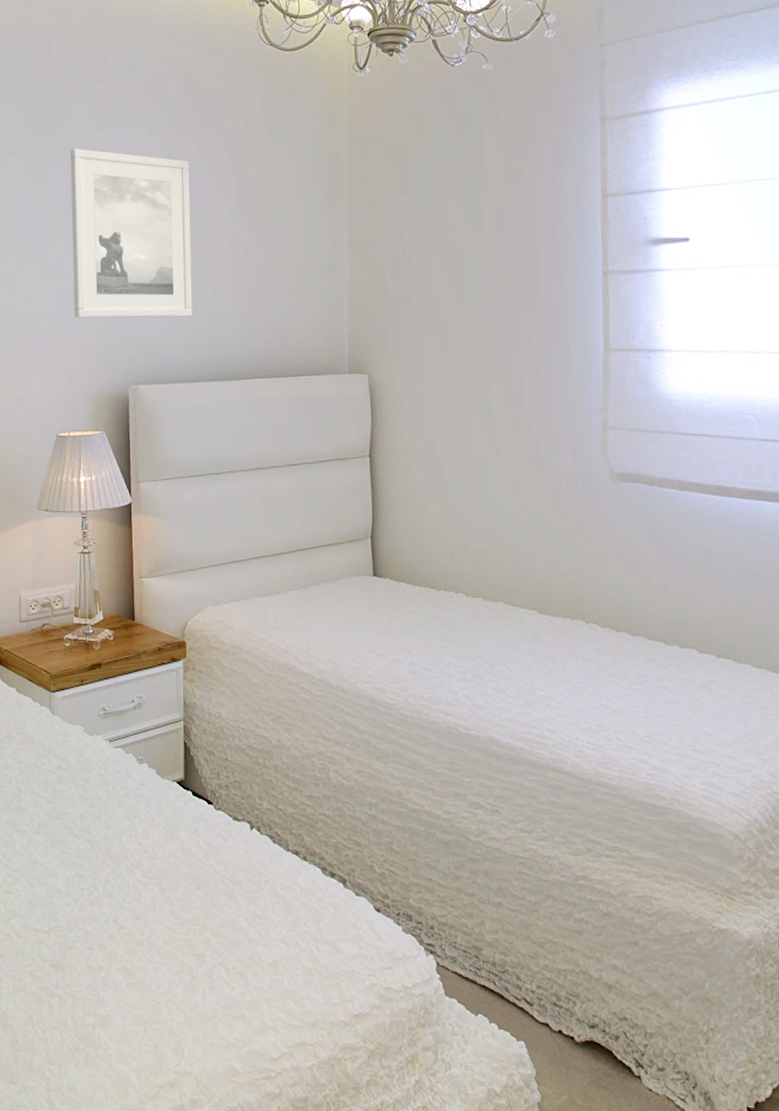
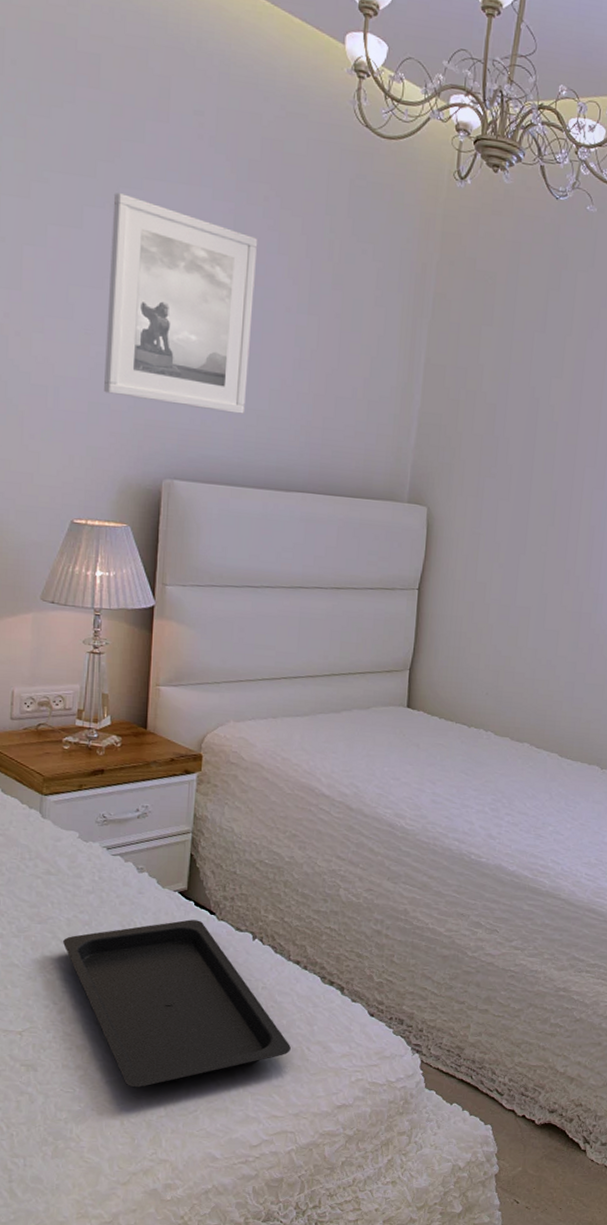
serving tray: none [78,810,300,991] -> present [63,919,291,1088]

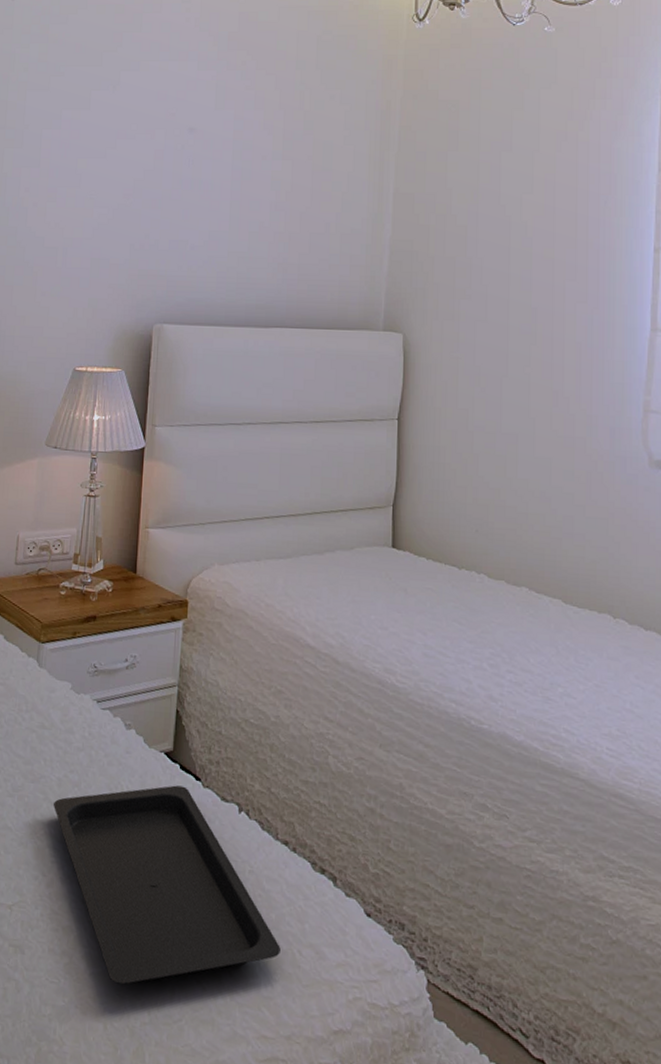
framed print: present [104,193,258,414] -> none [104,76,237,257]

